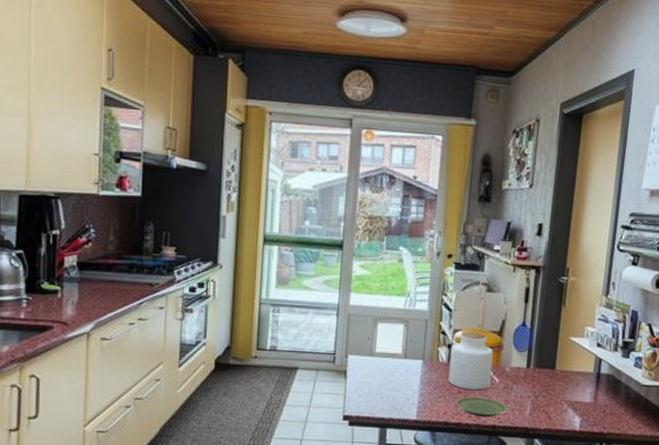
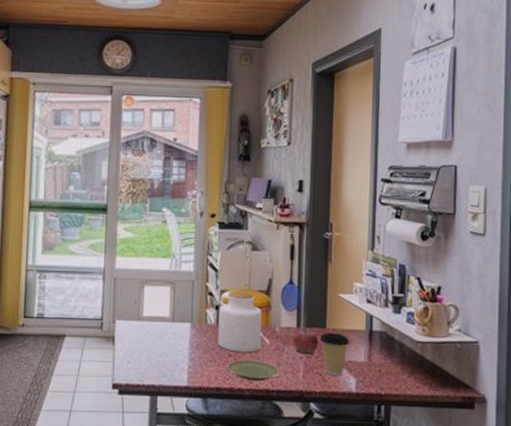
fruit: none [521,369,547,393] -> present [292,328,318,354]
coffee cup: none [548,373,578,415] -> present [320,332,350,376]

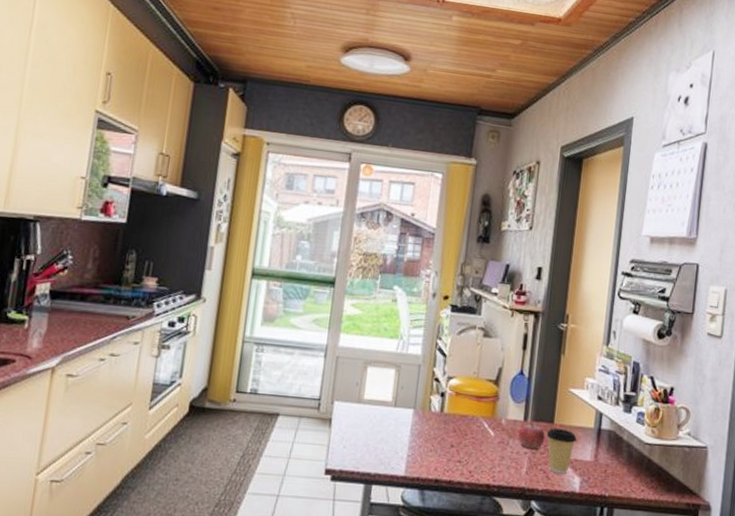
jar: present [218,291,262,352] -> none [440,379,489,444]
plate: present [227,359,280,382] -> none [448,451,503,476]

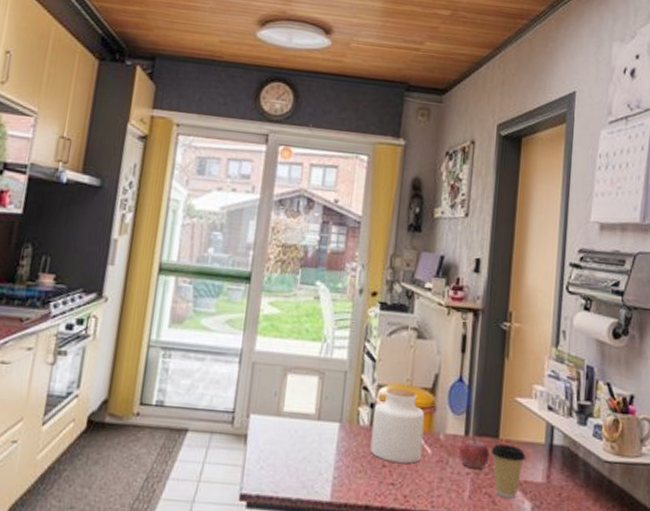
jar: none [440,379,489,444] -> present [370,387,425,463]

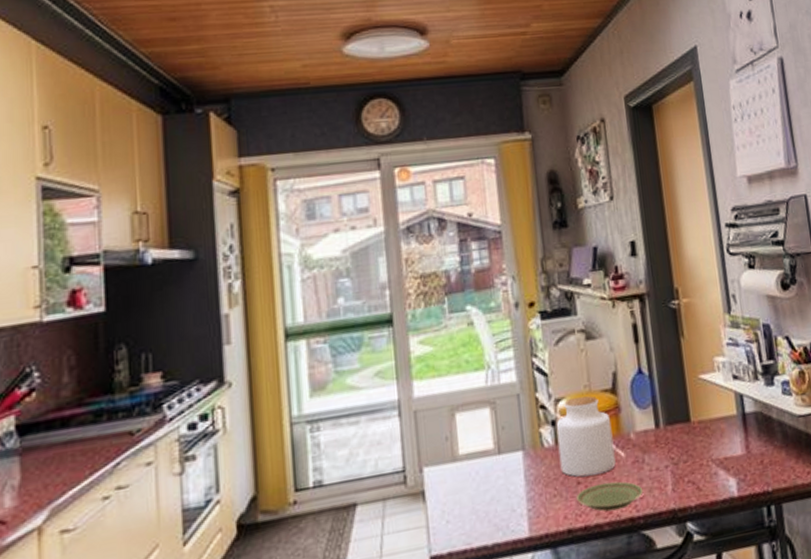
plate: none [379,471,442,501] -> present [576,481,644,511]
fruit: present [458,437,490,469] -> none [652,427,685,461]
coffee cup: present [491,443,527,498] -> none [685,424,722,481]

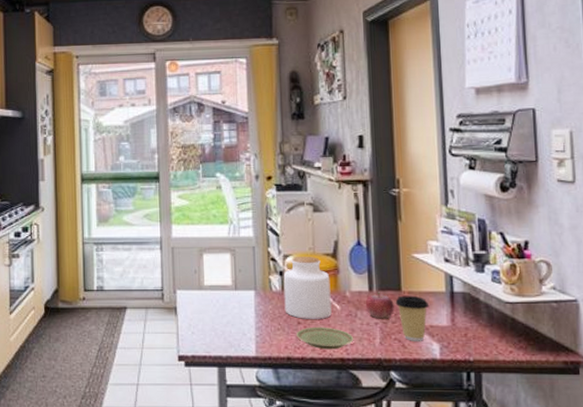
fruit: none [652,427,685,461] -> present [365,292,394,319]
coffee cup: none [685,424,722,481] -> present [395,295,430,341]

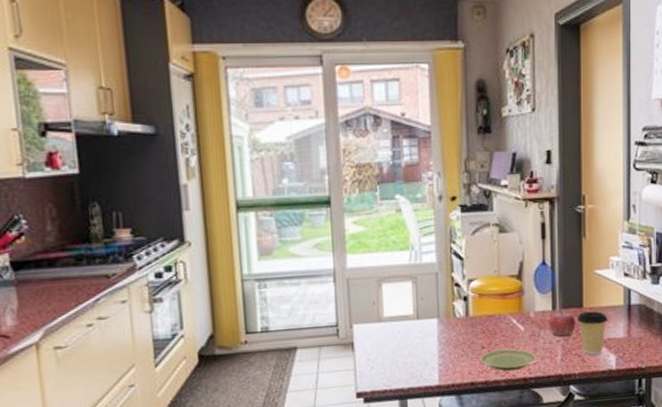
jar: present [283,256,332,319] -> none [467,279,516,343]

